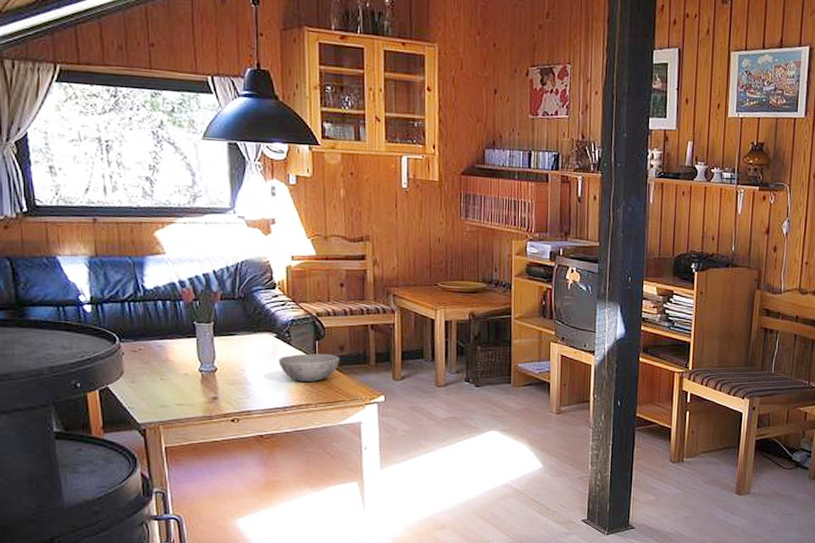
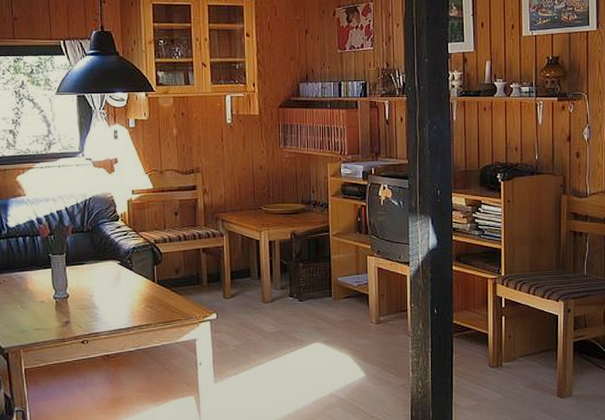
bowl: present [278,353,340,382] -> none [122,277,176,303]

